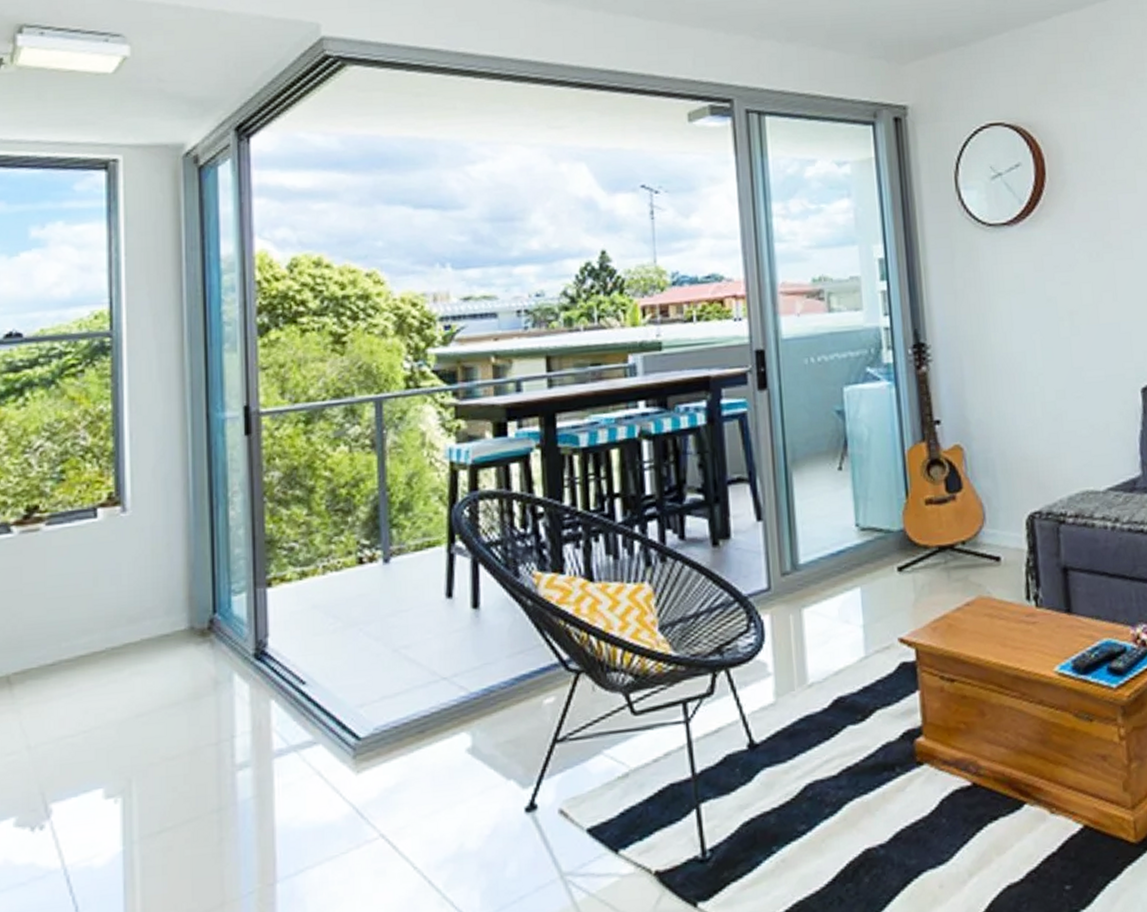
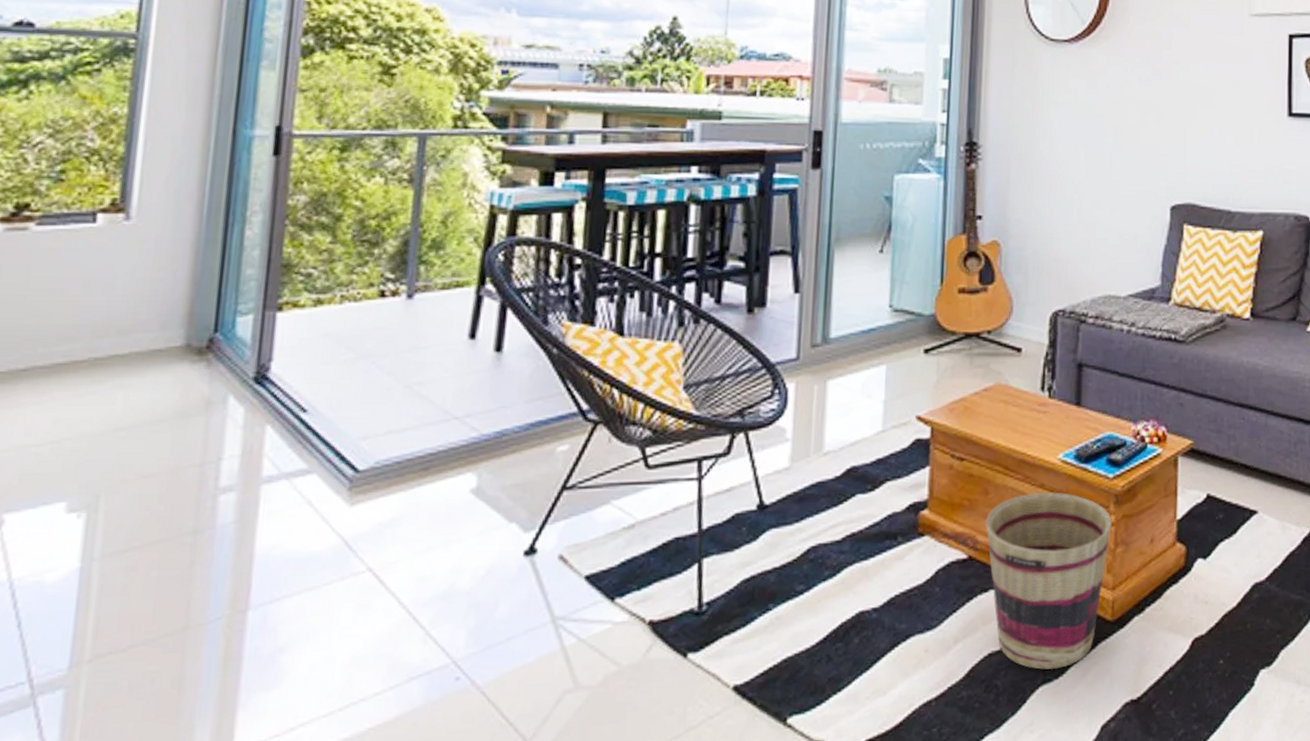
basket: none [986,708,1123,900] -> present [986,492,1112,670]

